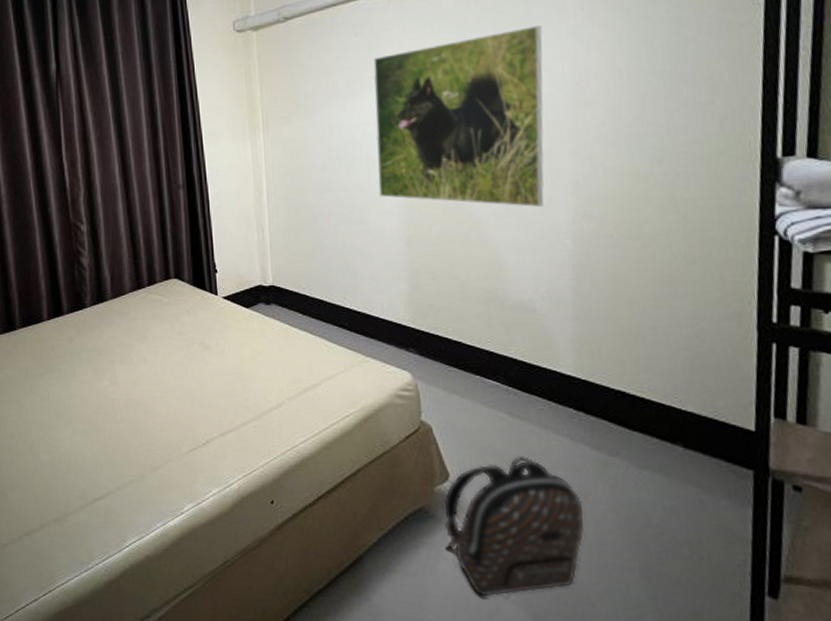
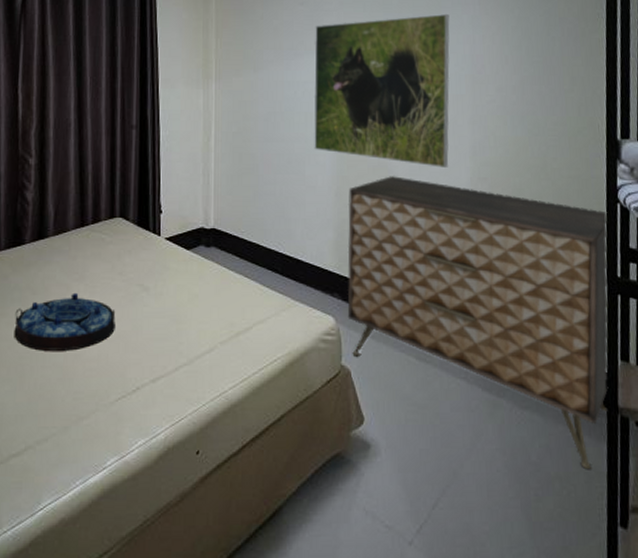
serving tray: none [84,352,180,407] -> present [14,292,116,351]
dresser: none [421,220,761,534] -> present [347,176,609,469]
backpack: present [444,456,585,597] -> none [358,399,478,544]

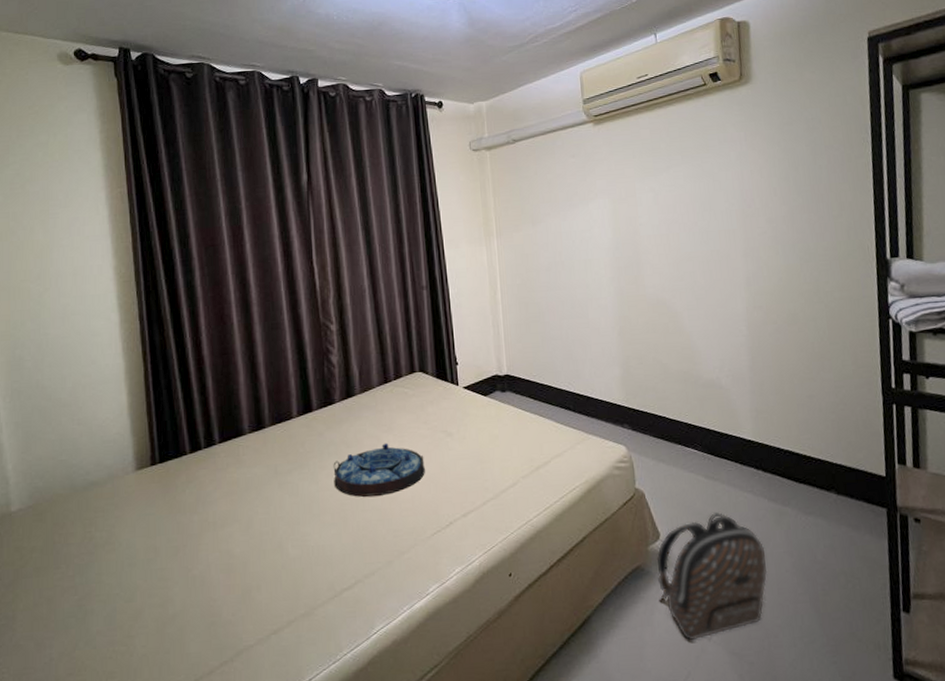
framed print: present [314,13,450,168] -> none [587,152,724,300]
dresser: present [347,176,609,469] -> none [631,312,887,563]
backpack: none [358,399,478,544] -> present [656,512,768,641]

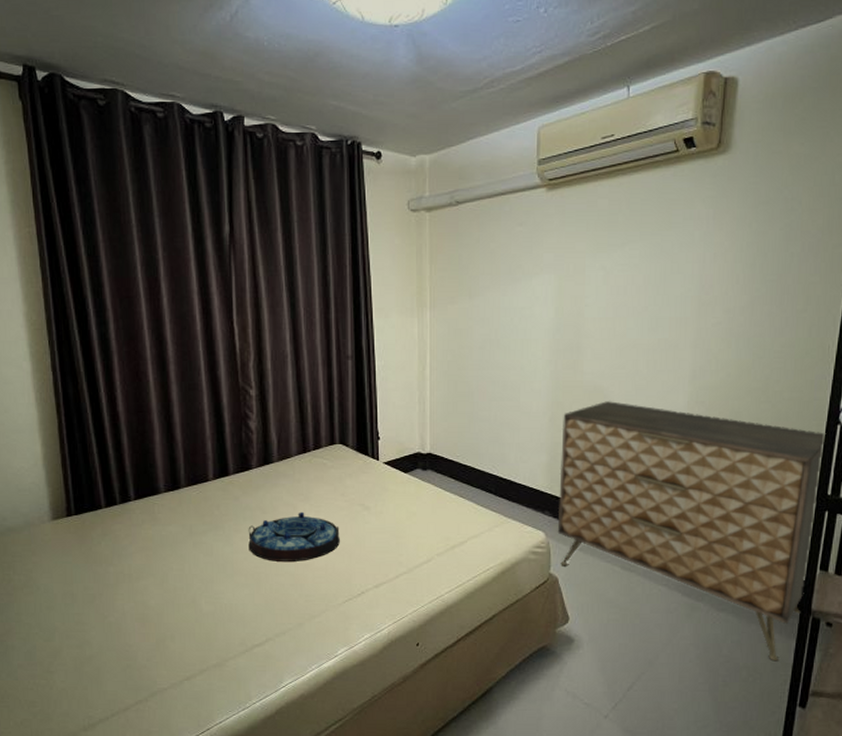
dresser: none [631,312,887,563] -> present [557,401,827,660]
backpack: present [656,512,768,641] -> none [561,602,672,717]

